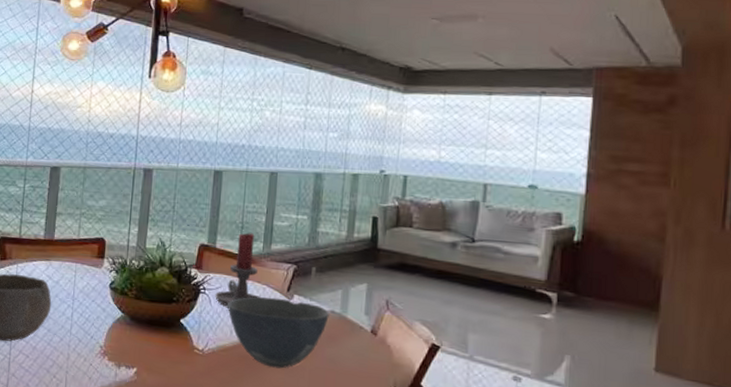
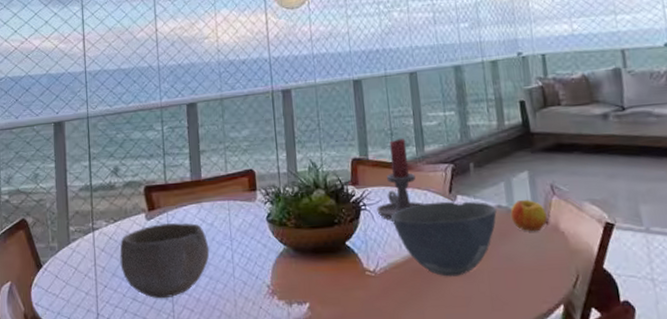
apple: none [341,309,377,341] -> present [510,199,547,232]

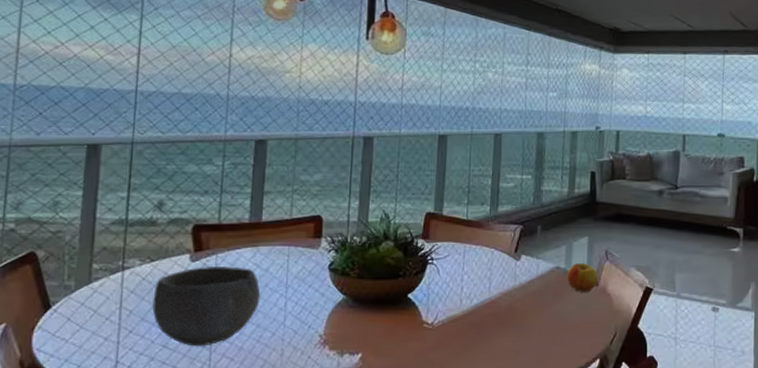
candle holder: present [376,138,424,219] -> none [443,197,489,274]
bowl: present [391,201,497,277] -> none [456,260,555,331]

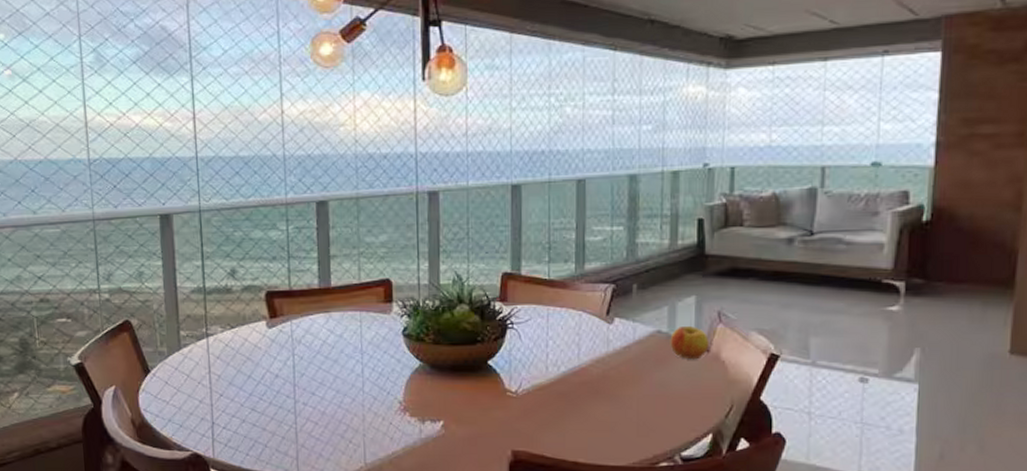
bowl: present [152,265,261,347] -> none [237,331,338,410]

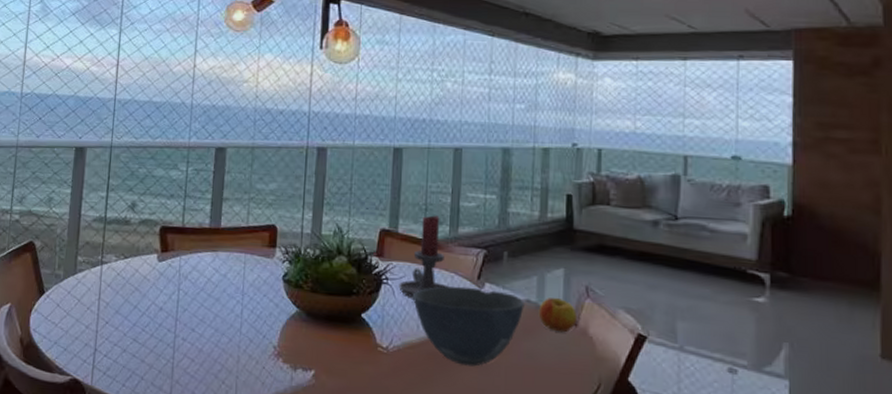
candle holder: none [525,253,577,339] -> present [399,215,449,297]
bowl: none [540,323,655,401] -> present [413,286,525,367]

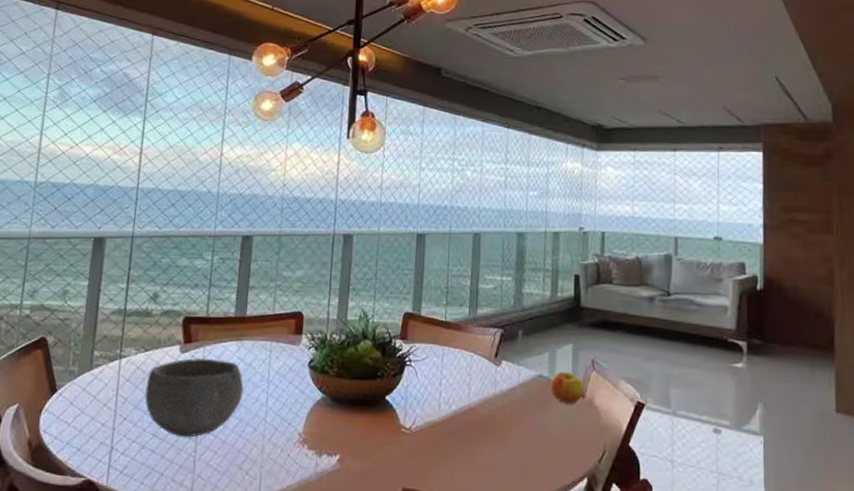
bowl: none [125,267,219,344] -> present [145,358,244,438]
candle holder: present [399,215,449,297] -> none [421,298,468,378]
bowl: present [413,286,525,367] -> none [435,365,537,441]

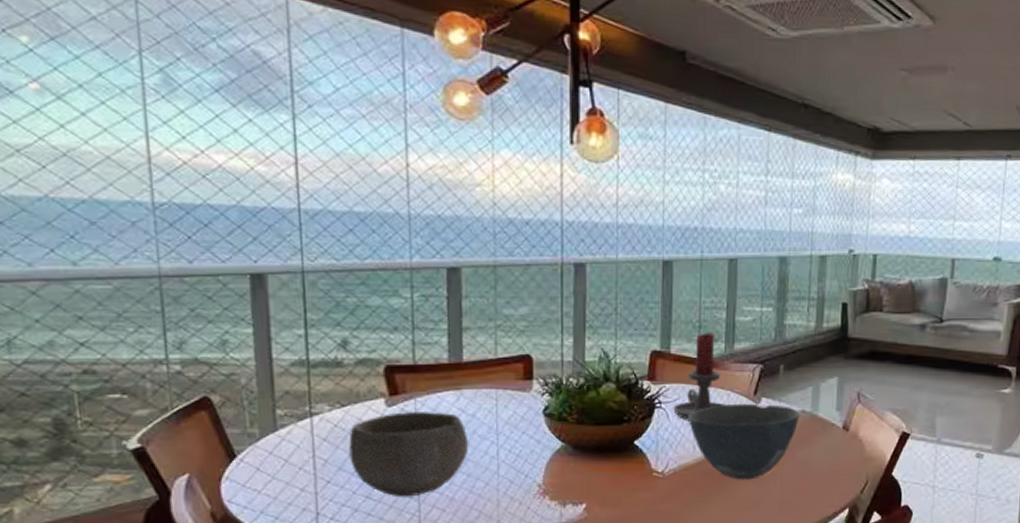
candle holder: none [421,298,468,378] -> present [673,332,725,419]
bowl: none [435,365,537,441] -> present [688,403,800,480]
apple: present [550,371,584,404] -> none [813,405,849,438]

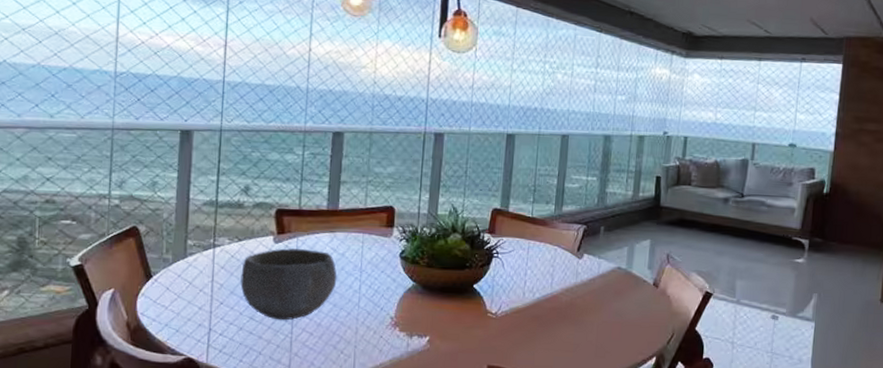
candle holder: present [673,332,725,419] -> none [508,195,552,268]
bowl: present [688,403,800,480] -> none [520,257,616,325]

